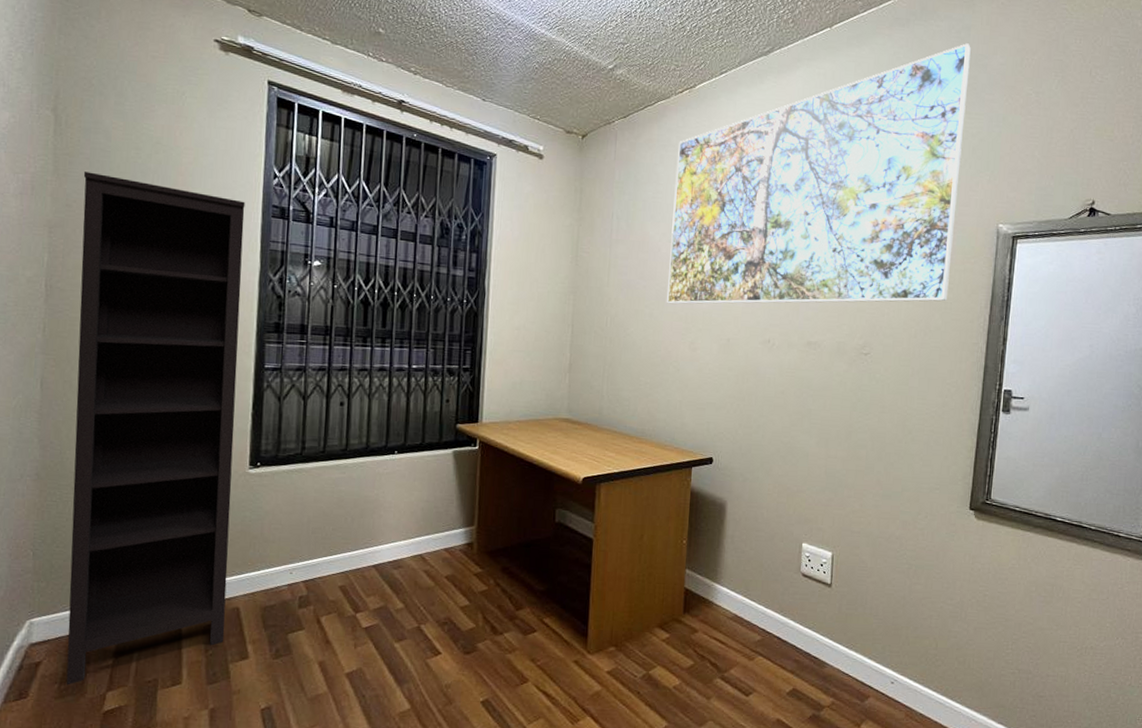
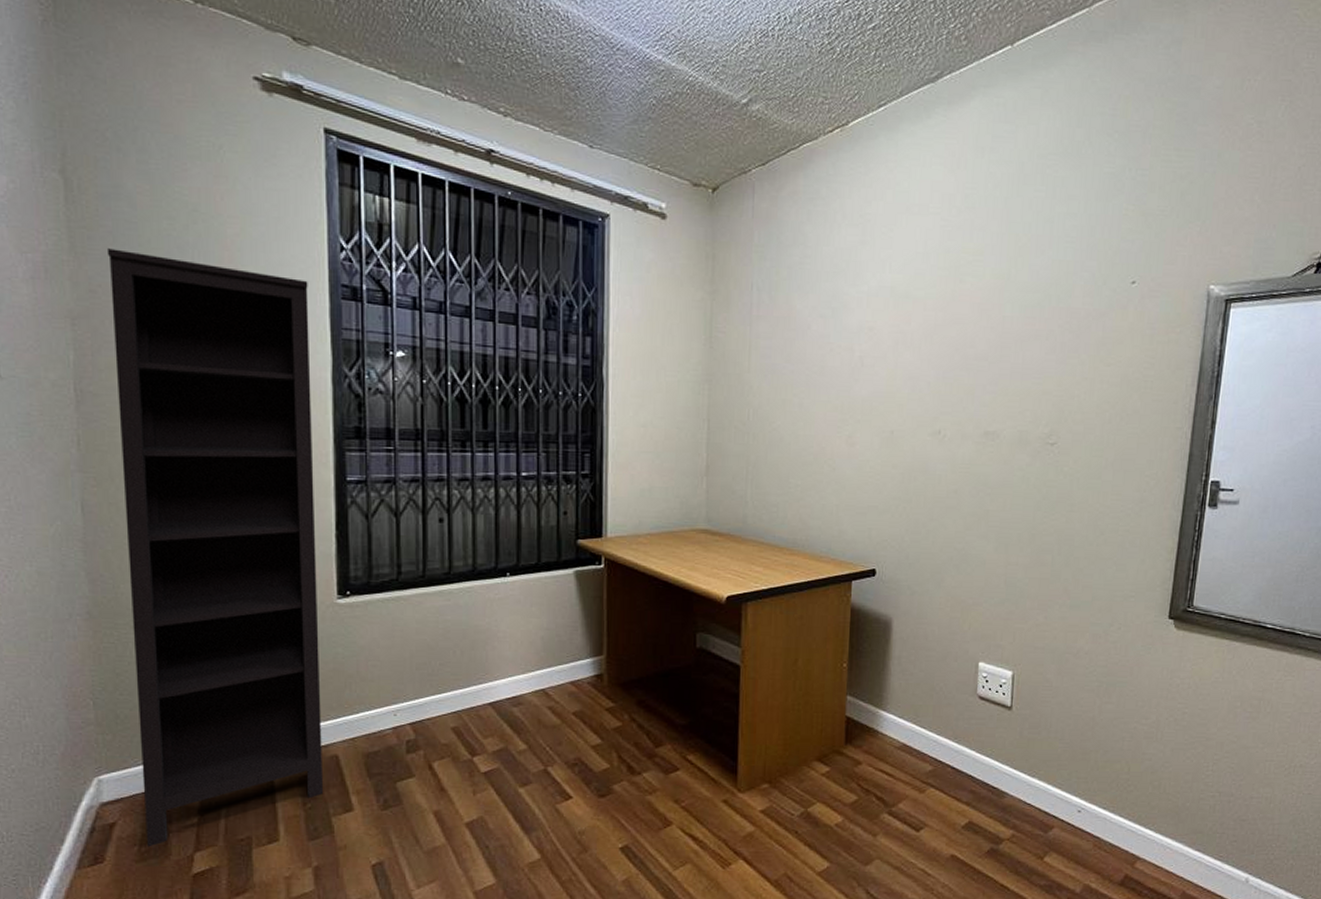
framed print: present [666,43,971,304] -> none [818,61,1182,392]

